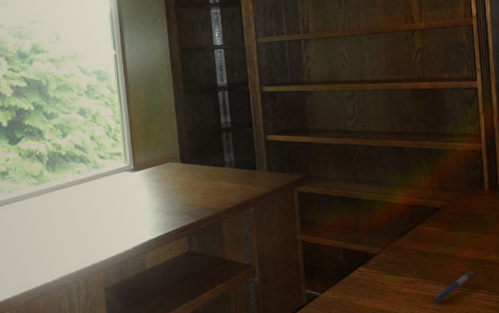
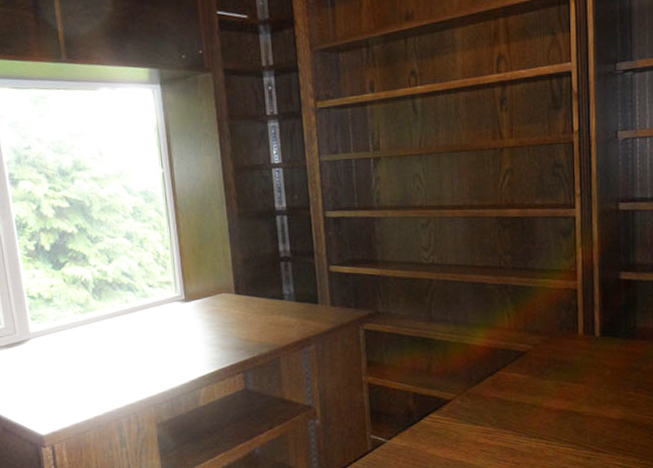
pen: present [434,271,473,303] -> none [514,424,560,455]

